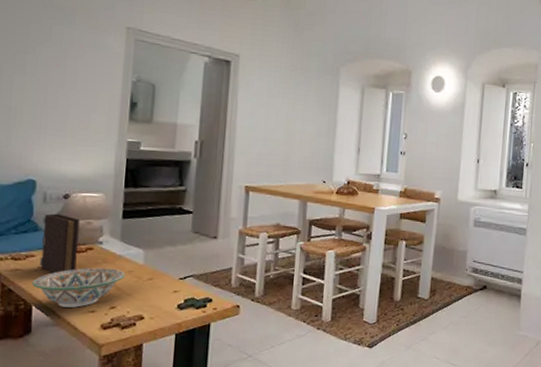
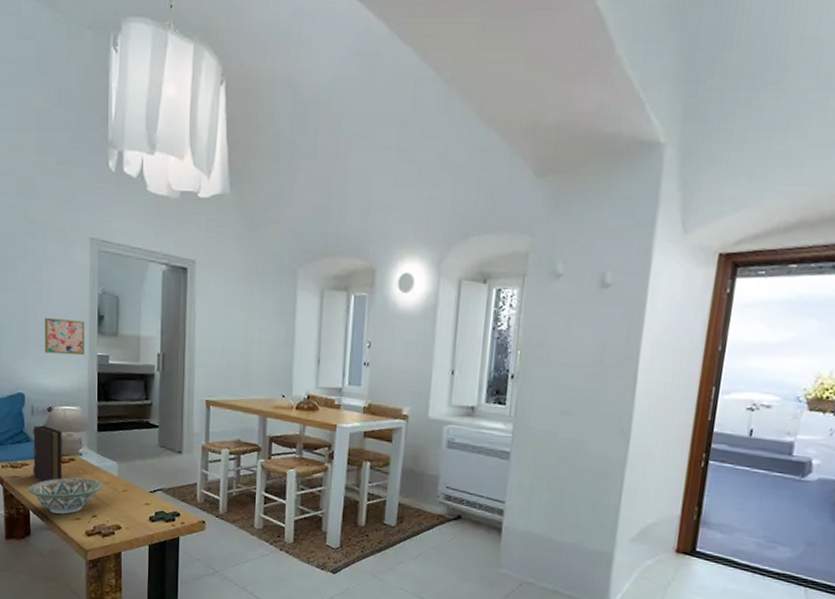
wall art: none [65,102,115,141] -> present [45,317,85,355]

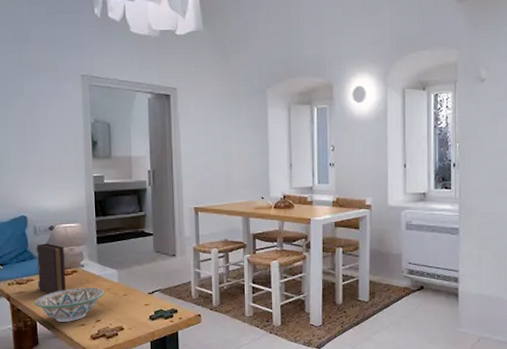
wall art: present [45,317,85,355] -> none [43,146,82,178]

